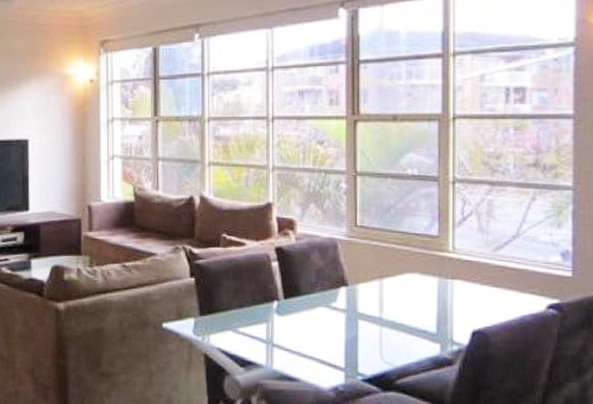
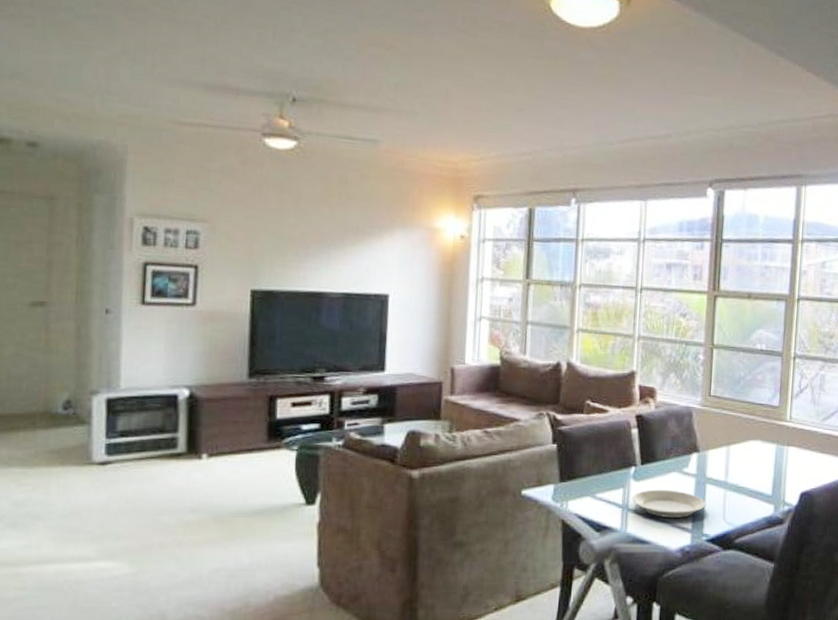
plate: none [276,324,359,356] -> present [631,489,706,519]

